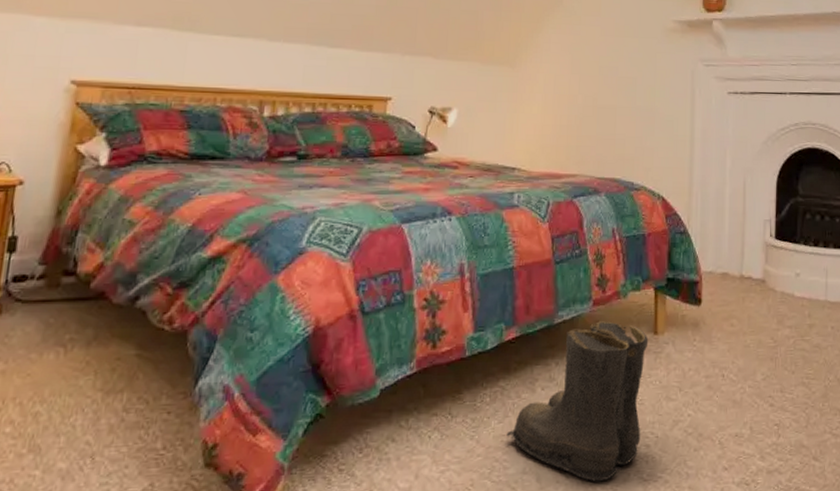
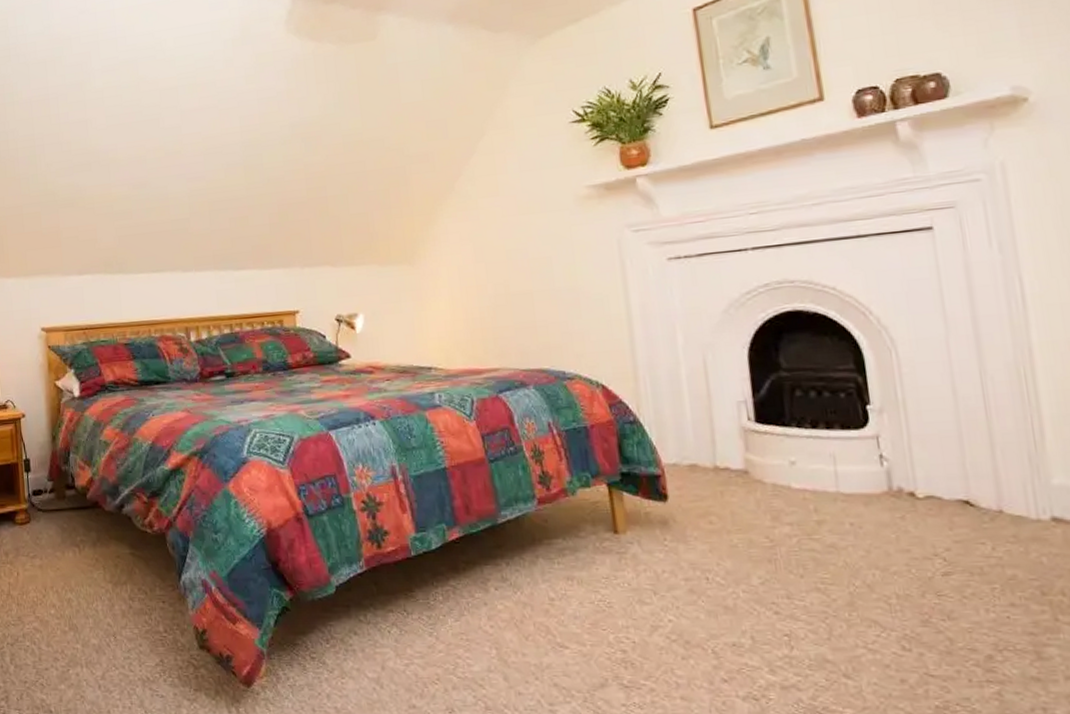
boots: present [506,321,649,482] -> none [465,520,615,685]

